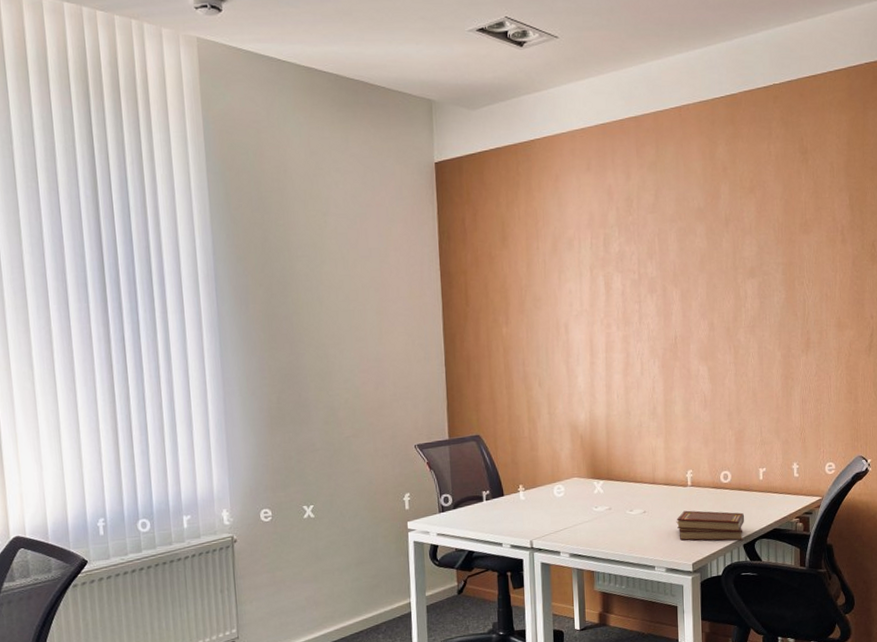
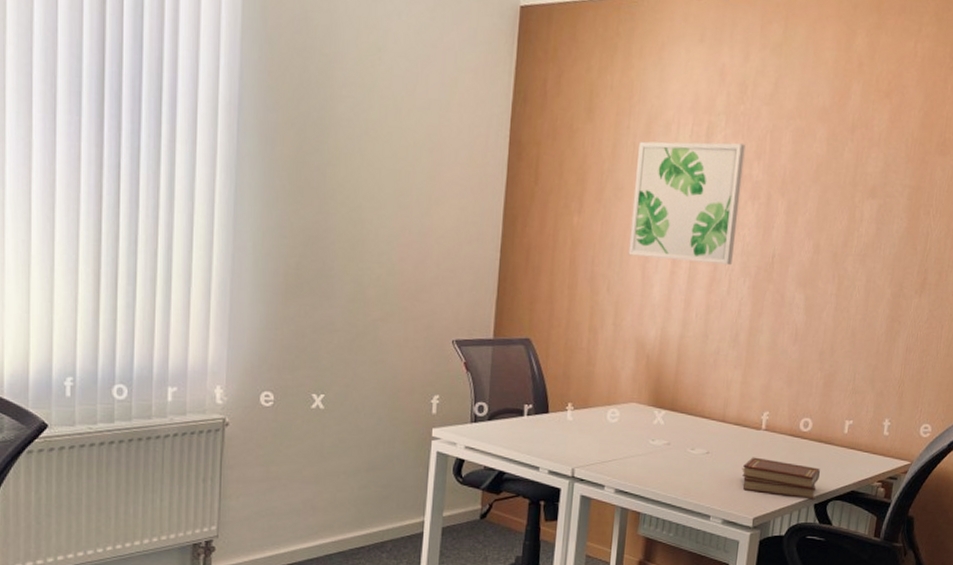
wall art: none [549,248,641,354] -> present [628,141,746,266]

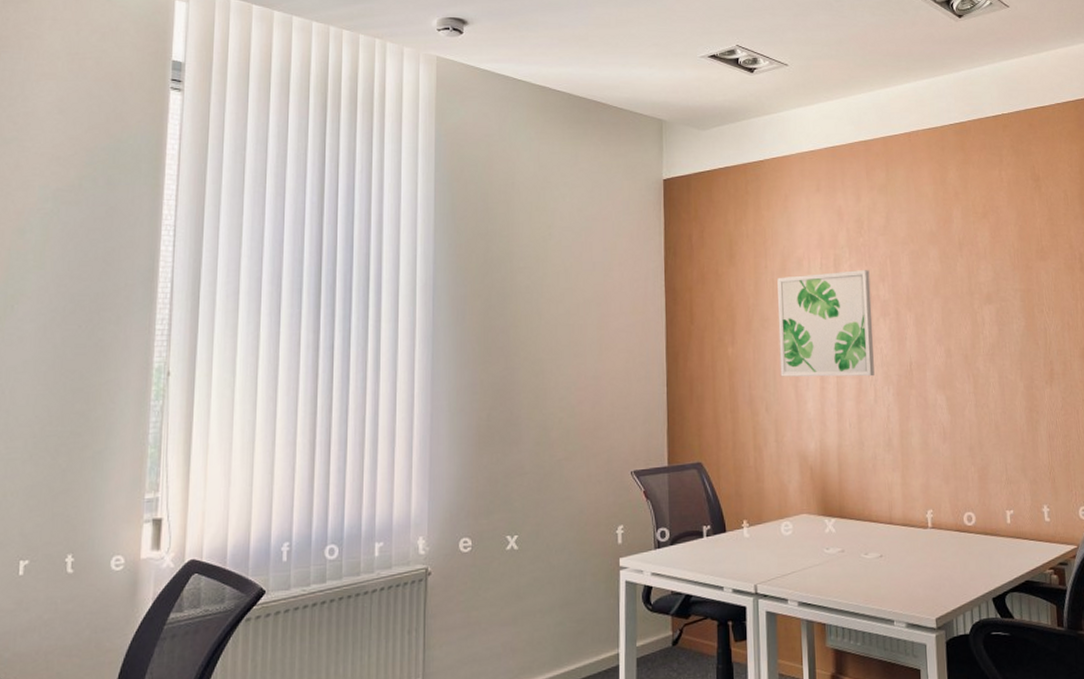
book set: present [742,457,820,500] -> none [916,556,992,594]

